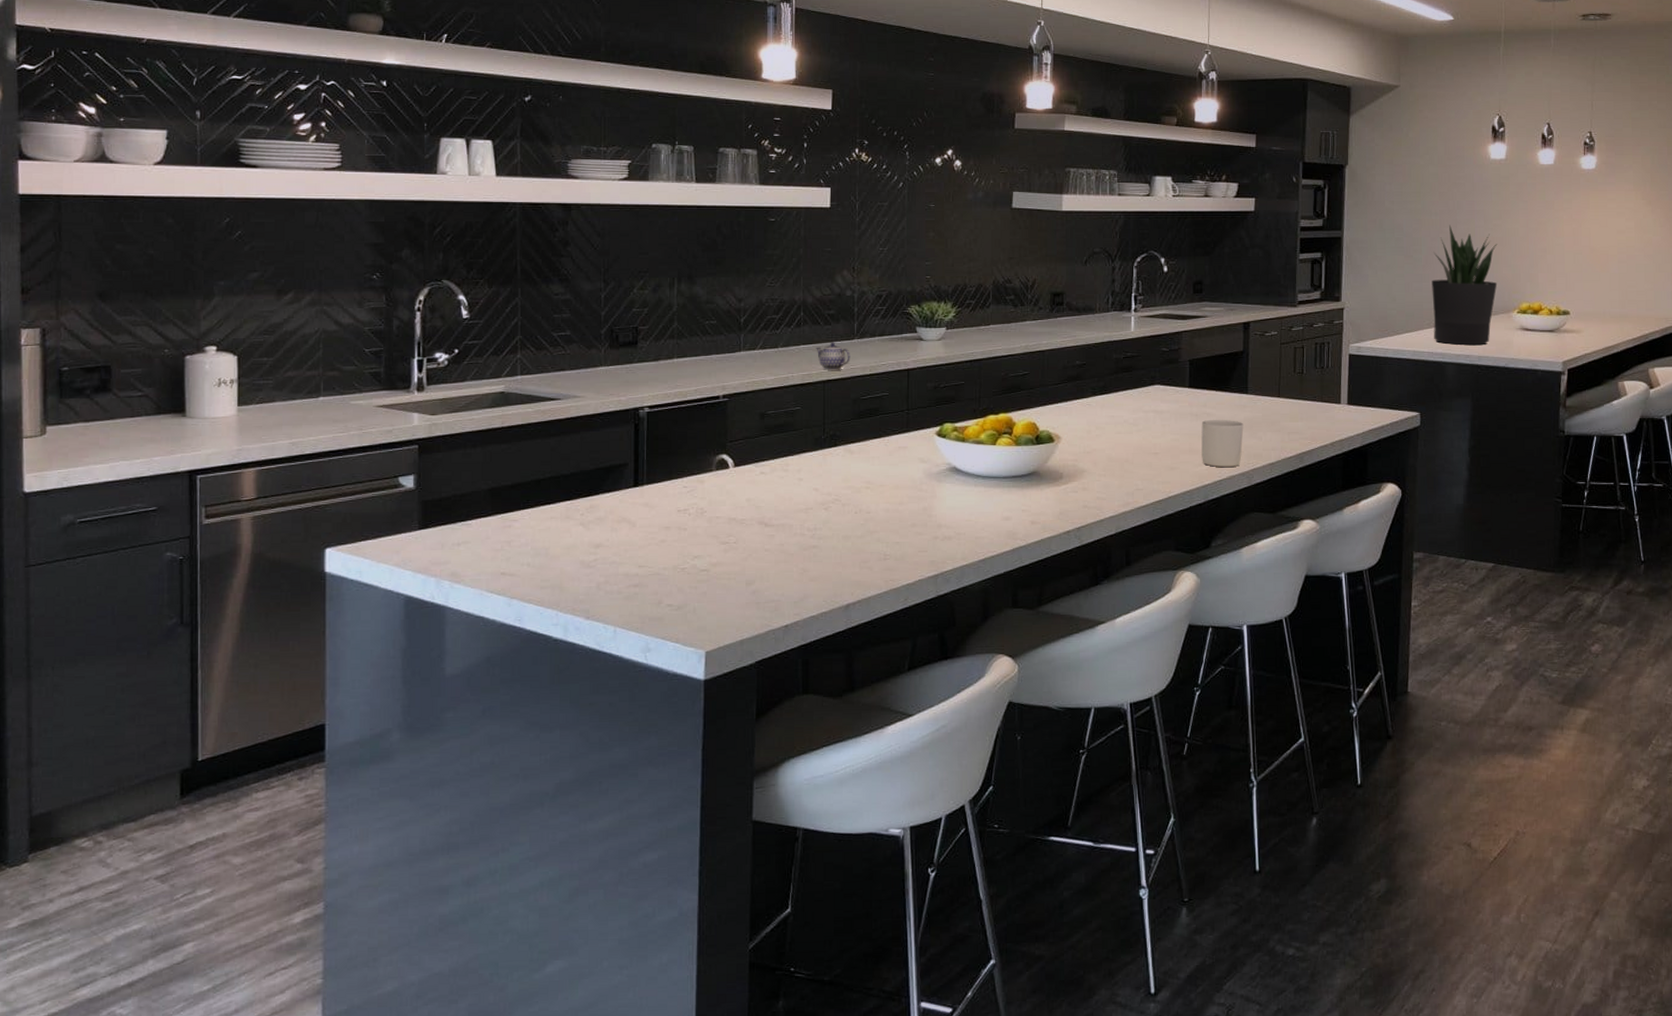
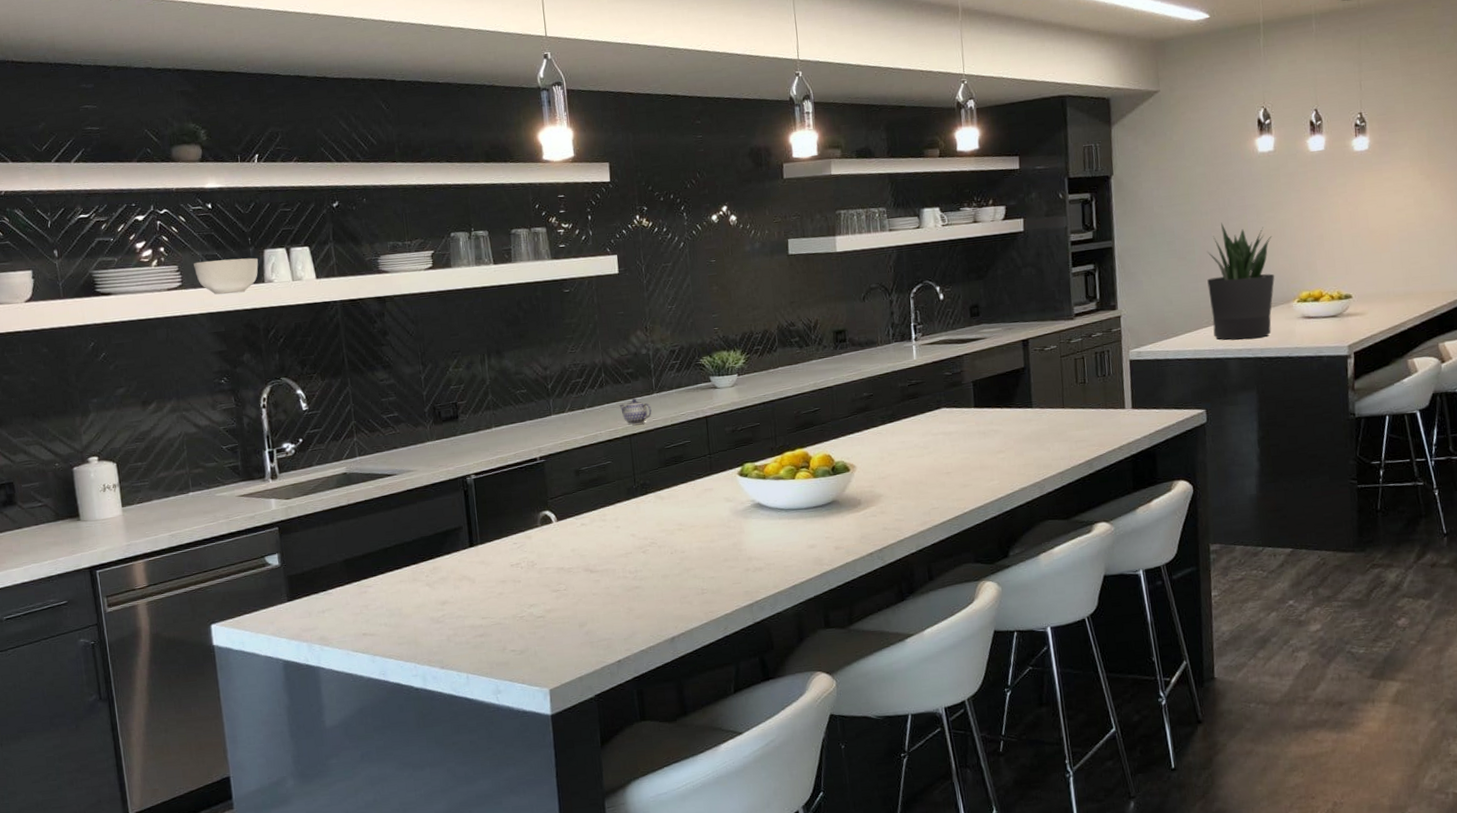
bowl: none [358,142,433,182] -> present [194,258,259,295]
mug: present [1201,420,1244,468] -> none [989,434,1032,481]

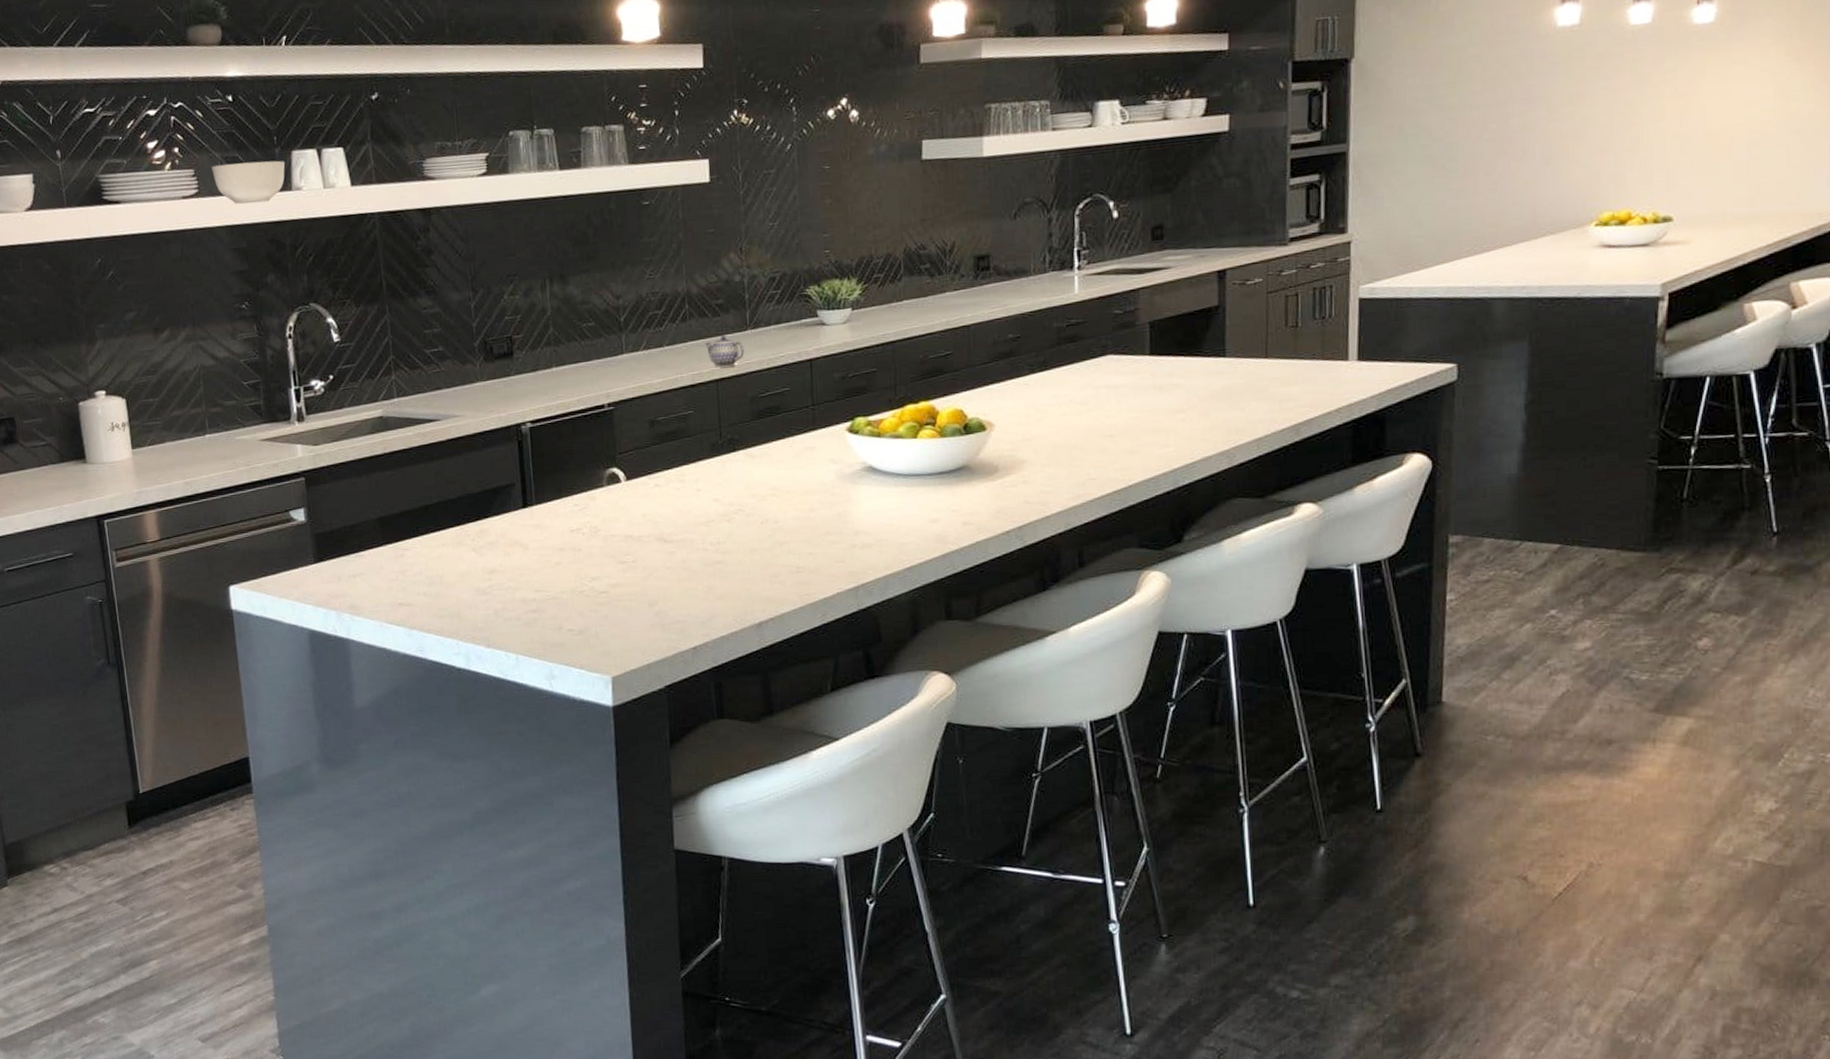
planter: present [1207,222,1275,340] -> none [1472,120,1567,275]

